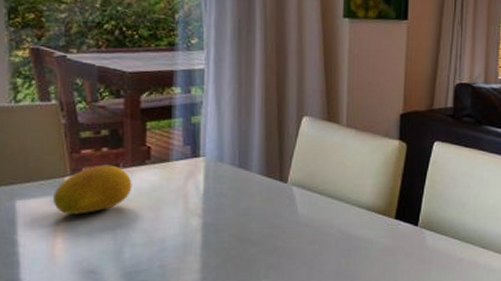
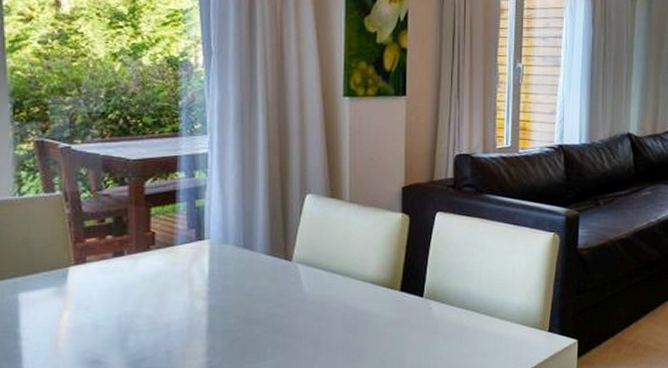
fruit: present [53,164,132,214] -> none [57,252,137,304]

